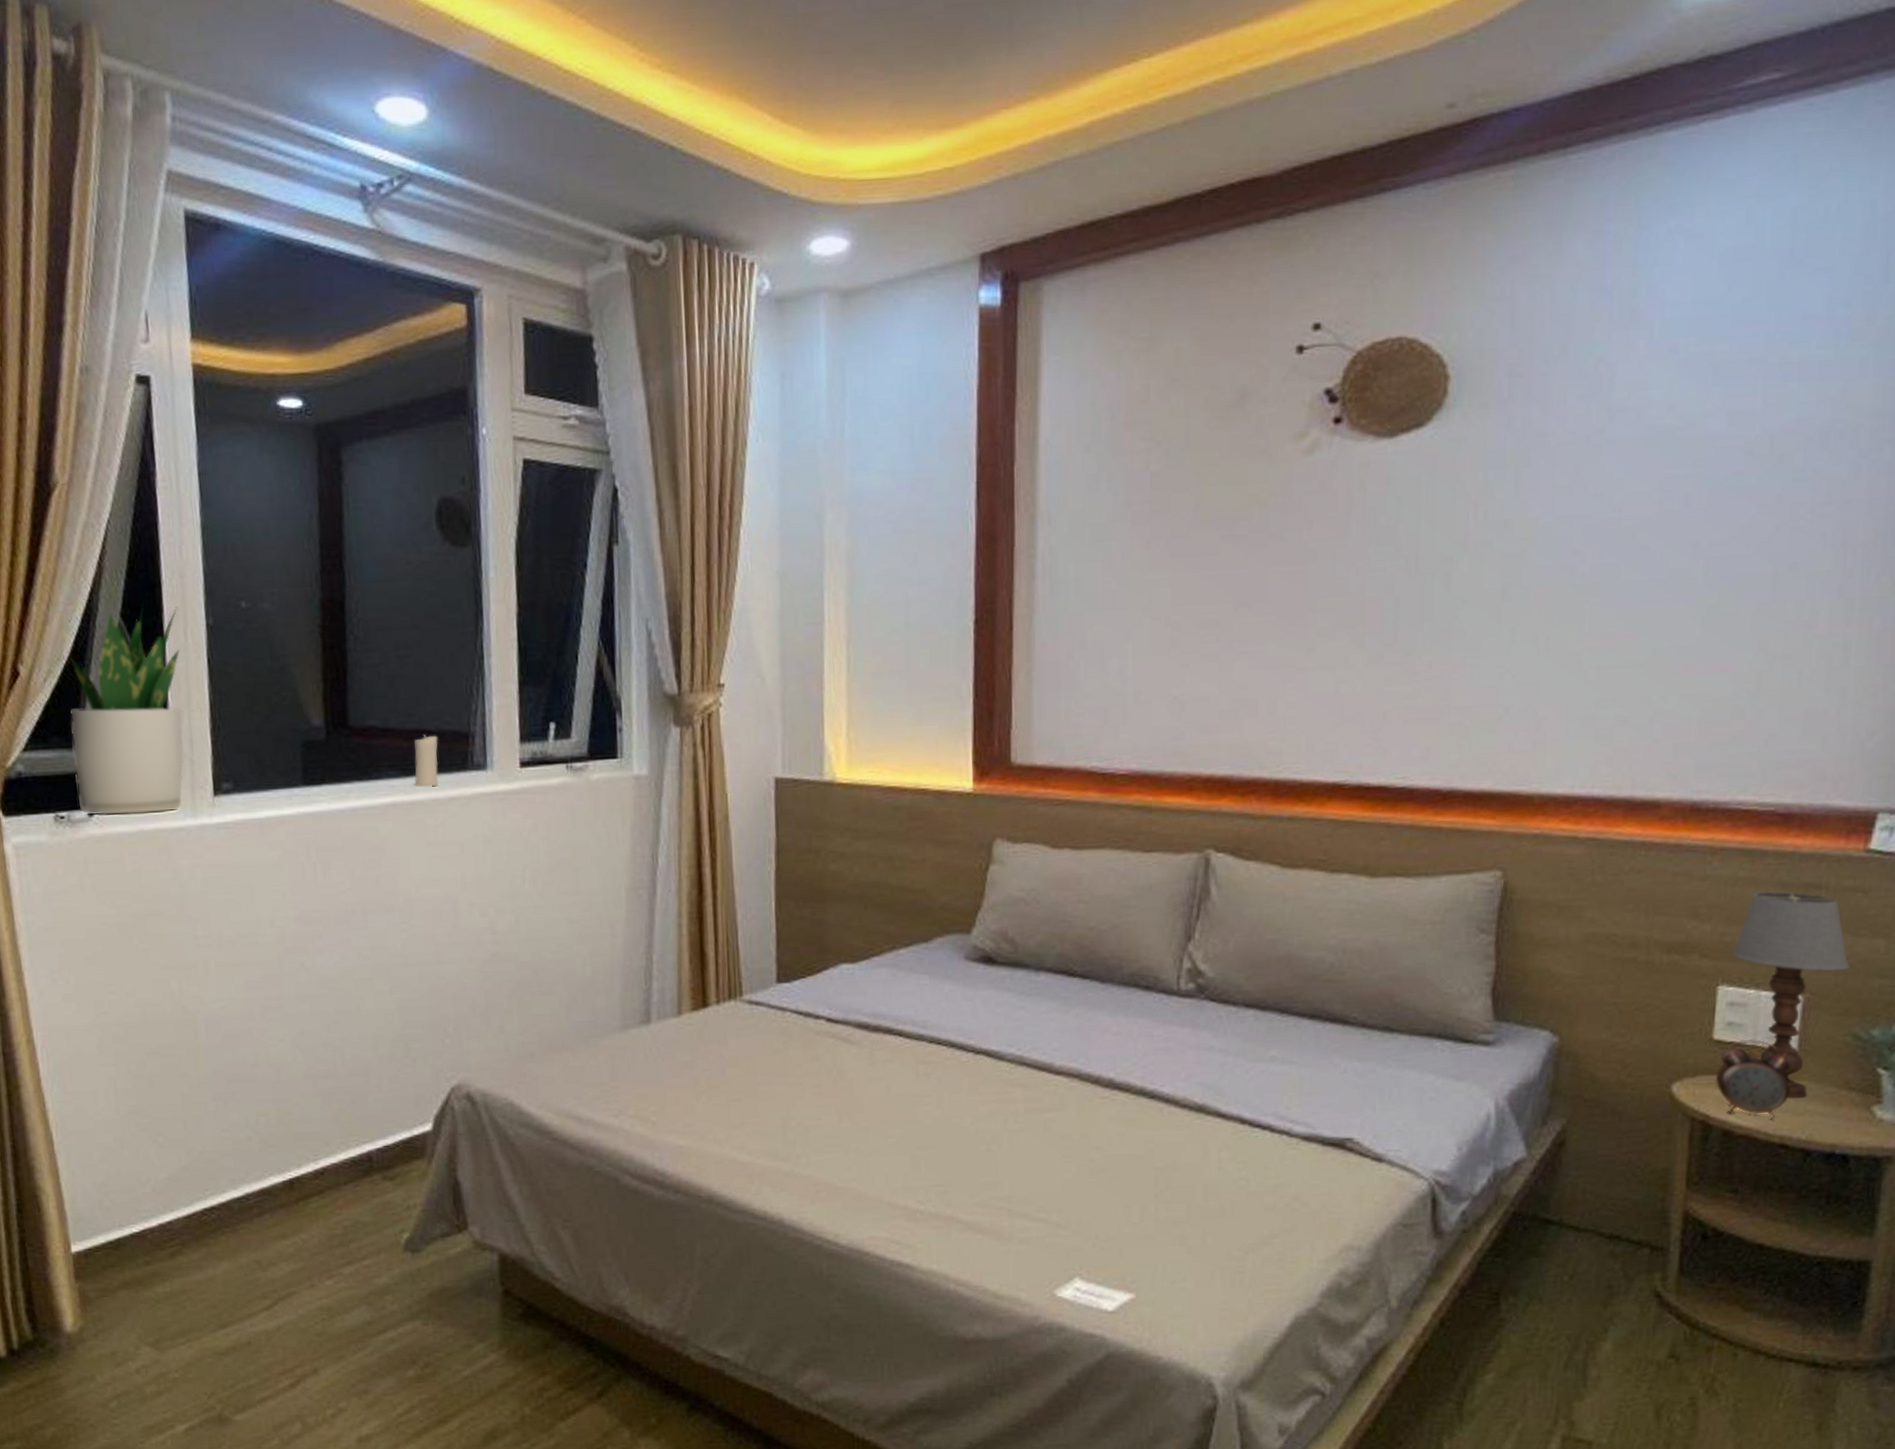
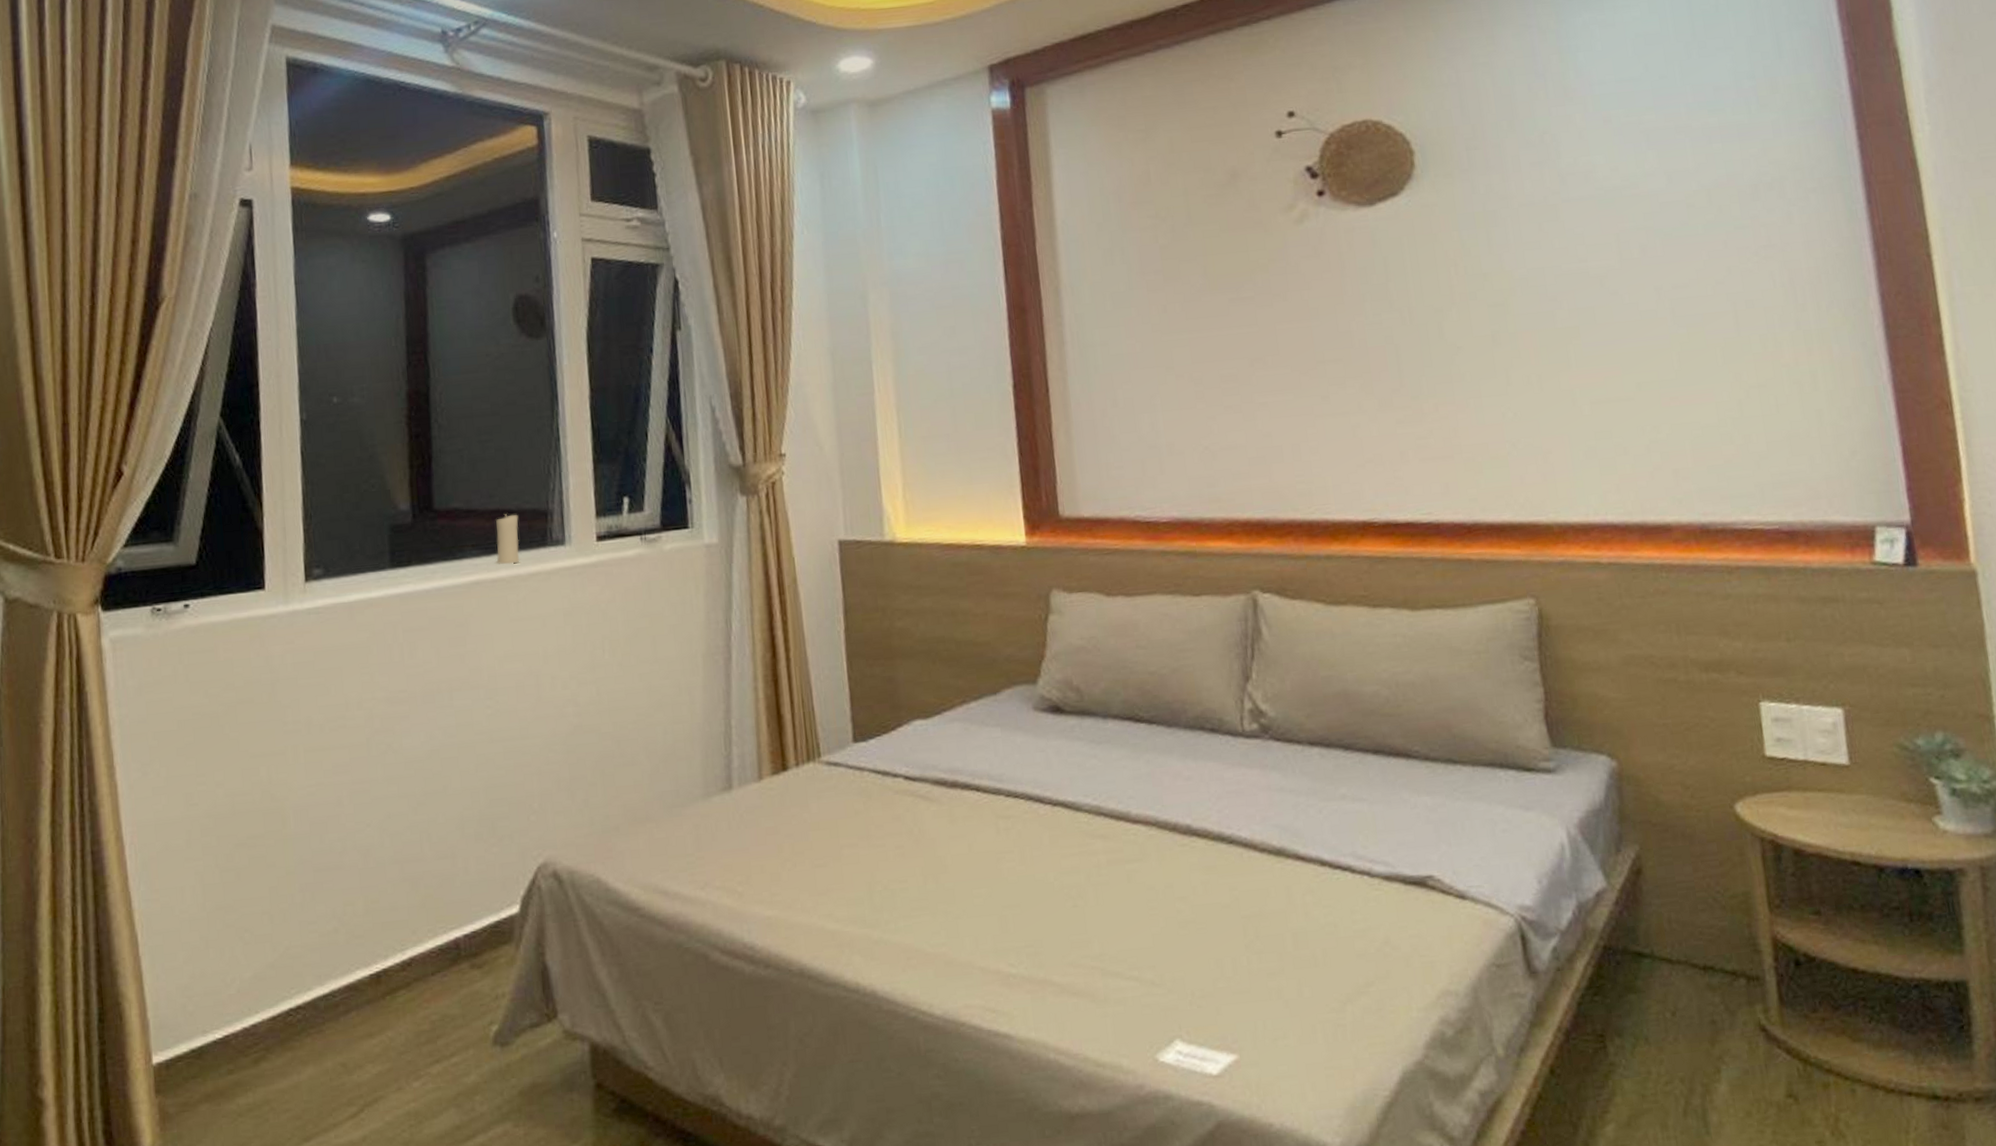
planter: present [69,604,184,815] -> none [170,403,277,606]
alarm clock: present [1715,1039,1792,1119] -> none [1775,754,1851,835]
table lamp: present [1732,891,1850,1098] -> none [1767,605,1882,813]

